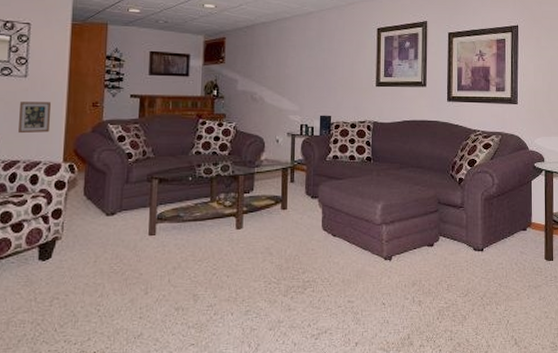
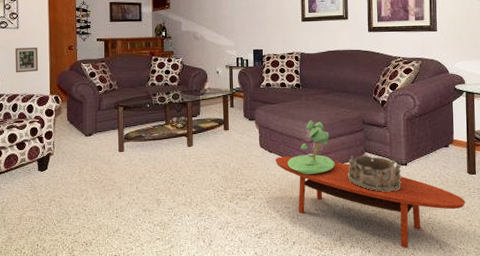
coffee table: none [339,241,543,346] -> present [275,156,466,249]
potted flower: none [353,199,406,263] -> present [288,121,335,175]
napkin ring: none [419,238,478,282] -> present [347,153,402,192]

